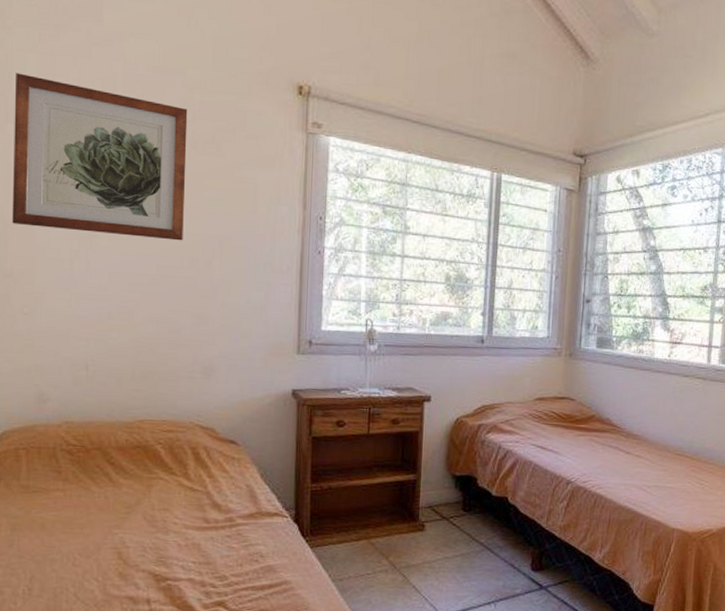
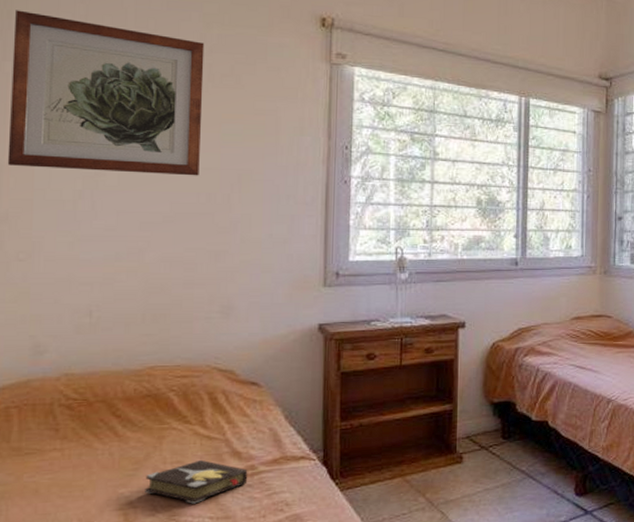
hardback book: none [136,509,227,549] -> present [145,459,248,504]

